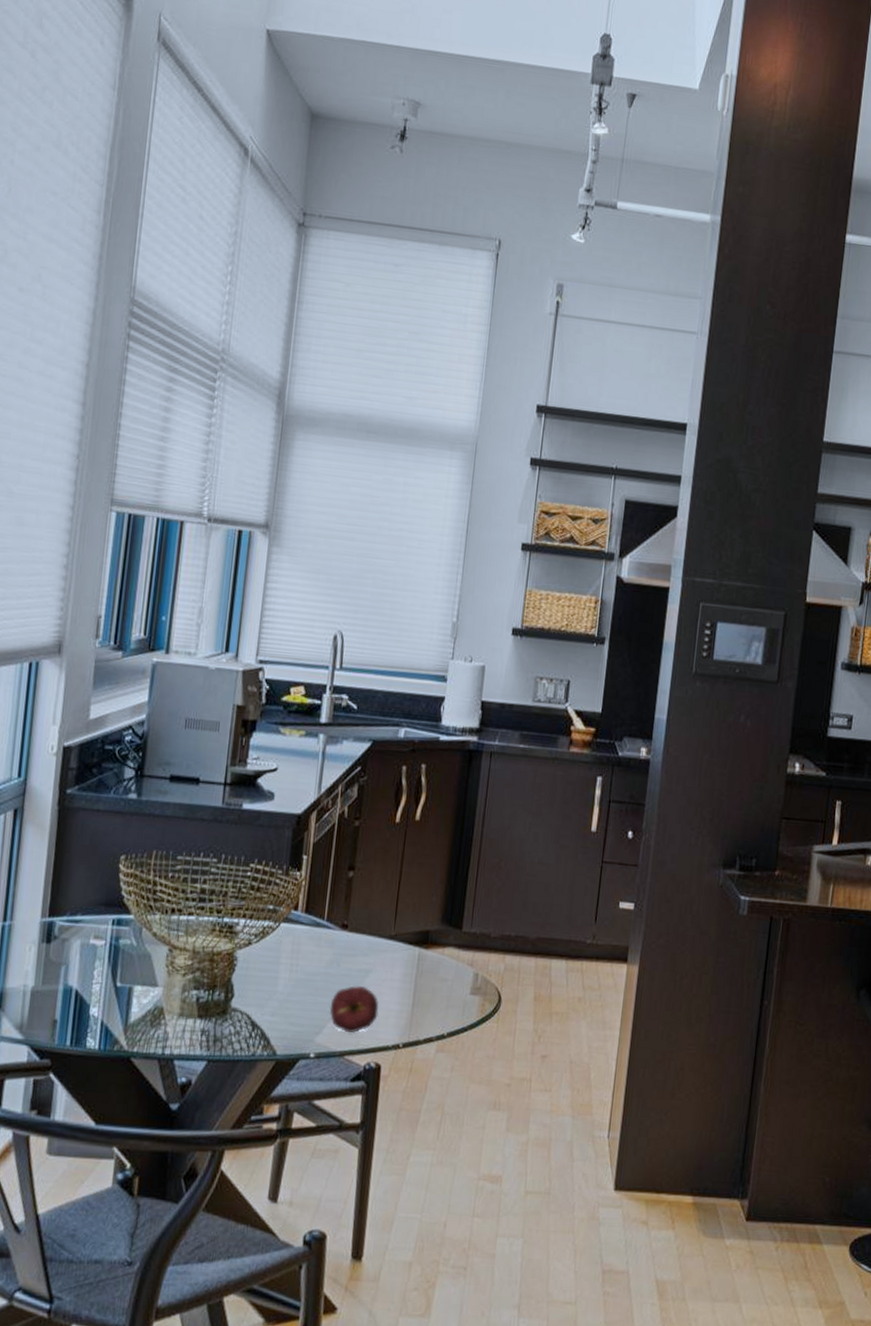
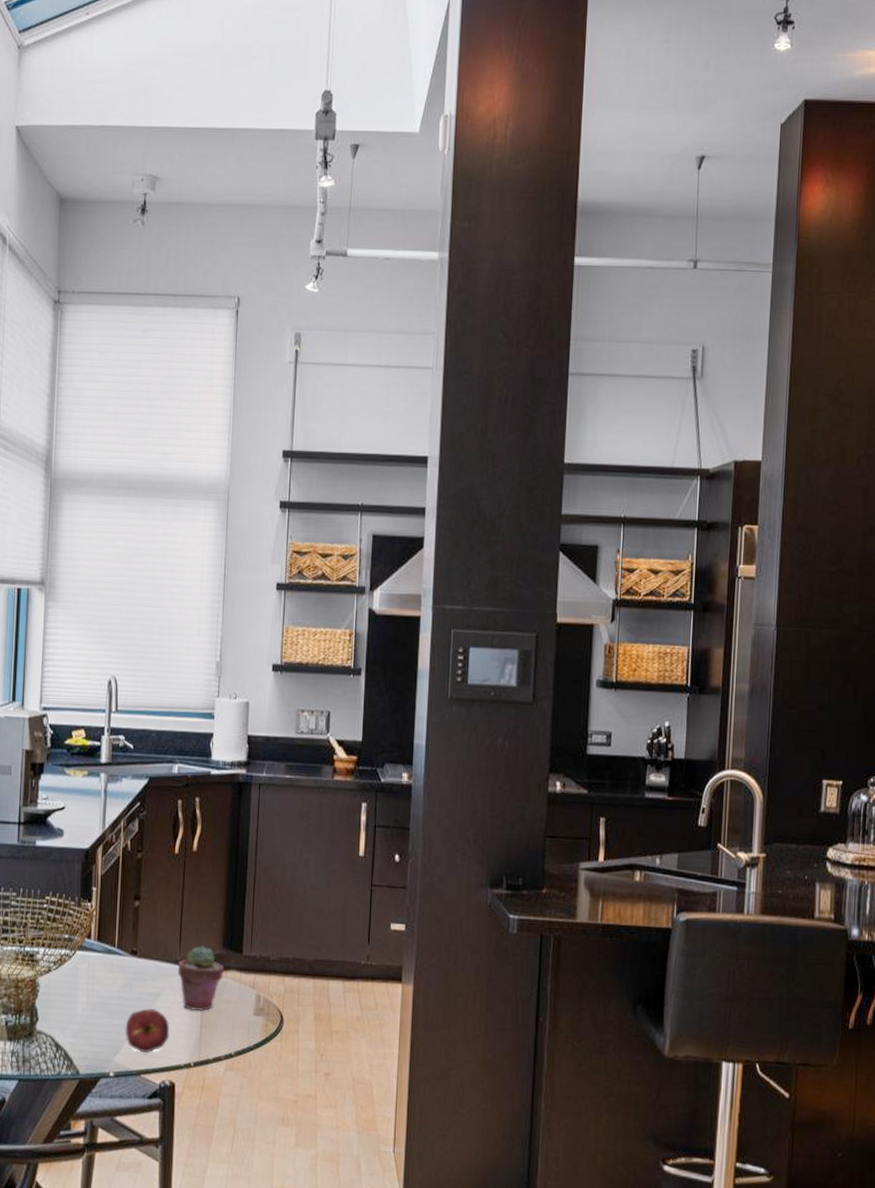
potted succulent: none [391,920,442,990] -> present [178,945,225,1012]

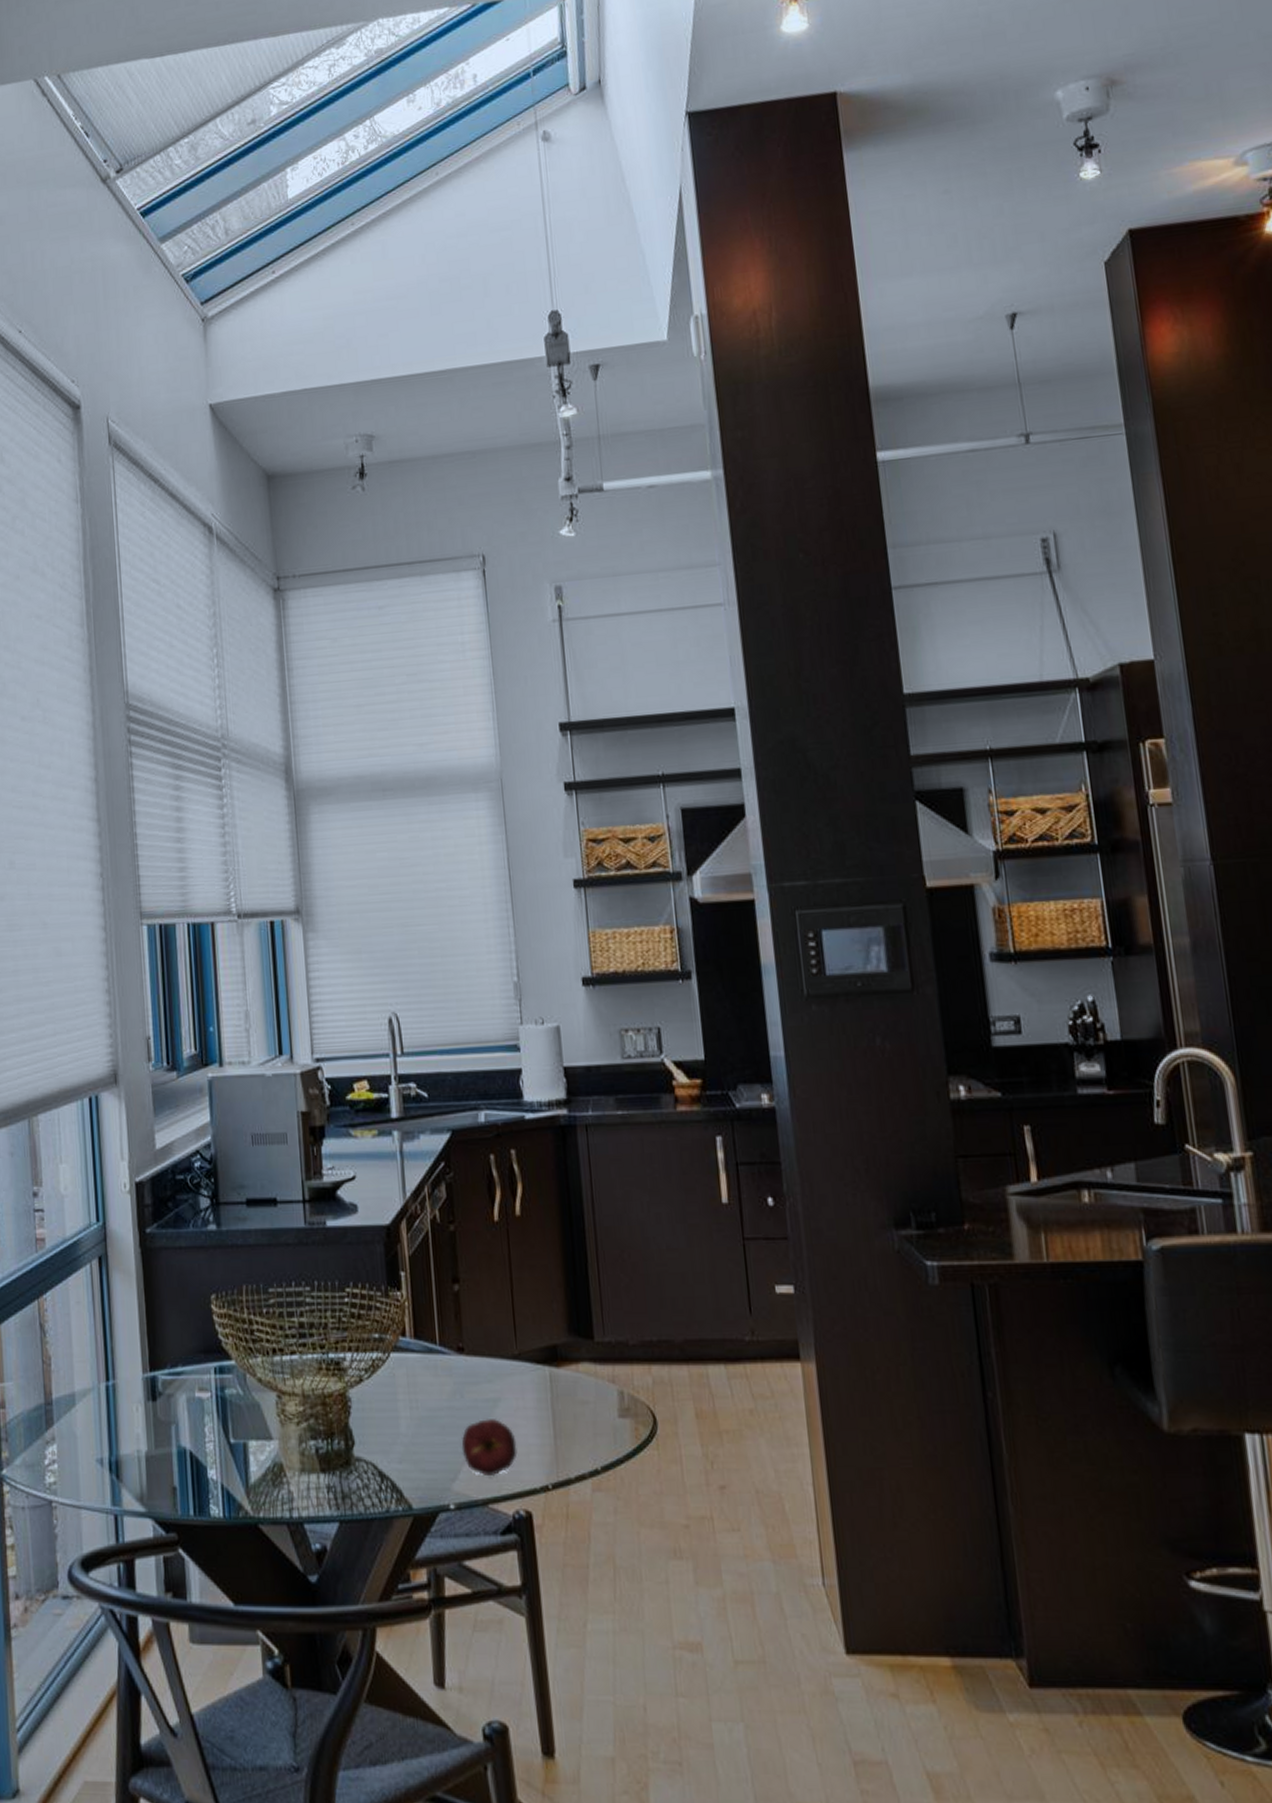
potted succulent: present [178,945,225,1012] -> none [517,1333,575,1418]

